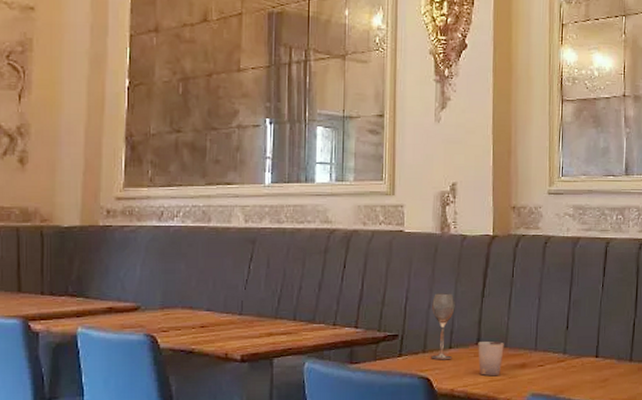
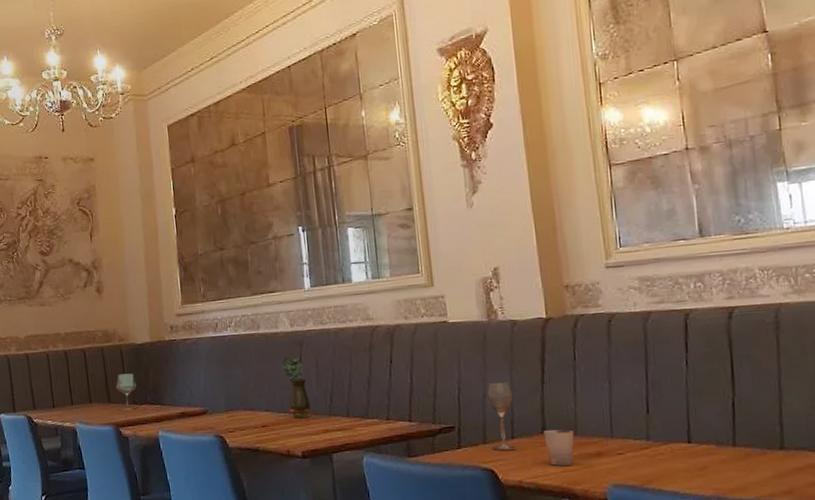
wine glass: none [30,260,57,304] -> present [115,373,137,412]
vase: none [229,253,257,320] -> present [281,356,311,419]

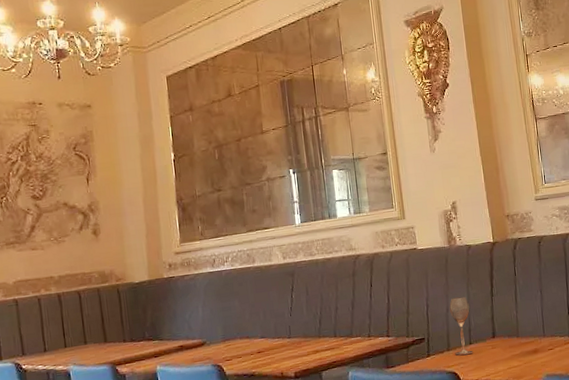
wine glass: present [115,373,137,412] -> none [112,311,135,351]
vase: present [281,356,311,419] -> none [275,286,303,343]
cup: present [543,429,575,466] -> none [493,333,517,364]

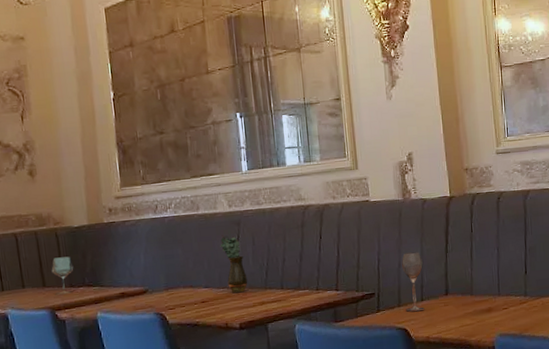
wine glass: none [112,311,135,351] -> present [51,256,74,296]
vase: none [275,286,303,343] -> present [220,235,248,294]

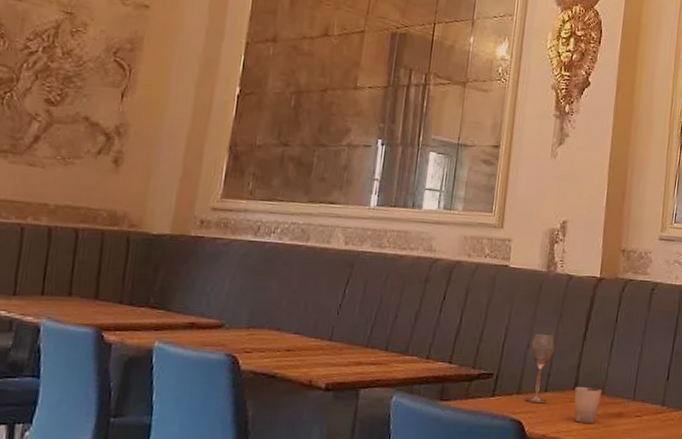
wine glass: present [51,256,74,296] -> none [108,266,140,314]
vase: present [220,235,248,294] -> none [322,275,350,347]
cup: none [446,290,471,322] -> present [573,387,602,423]

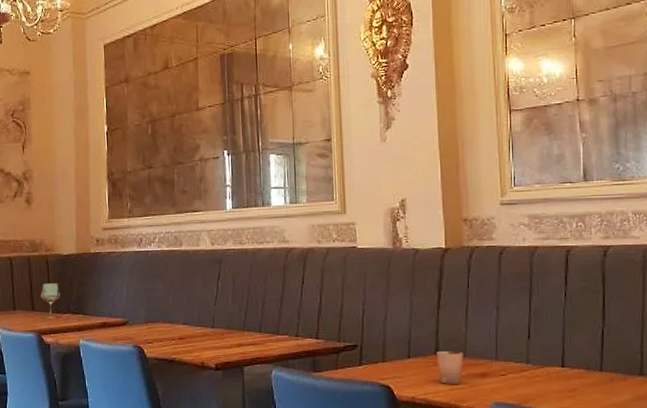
wine glass: none [108,266,140,314] -> present [40,283,61,320]
wineglass: present [525,333,556,404] -> none [388,305,412,369]

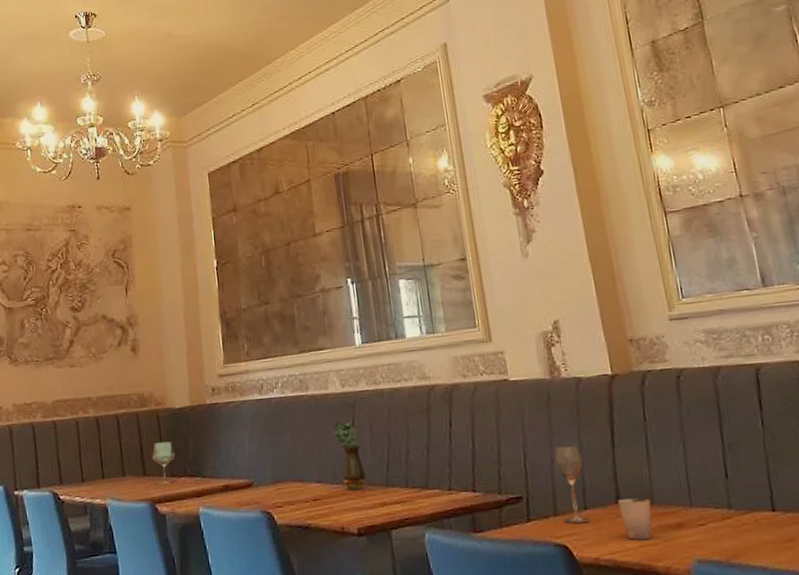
vase: none [200,272,226,333] -> present [332,419,366,491]
wineglass: none [388,305,412,369] -> present [554,445,590,524]

